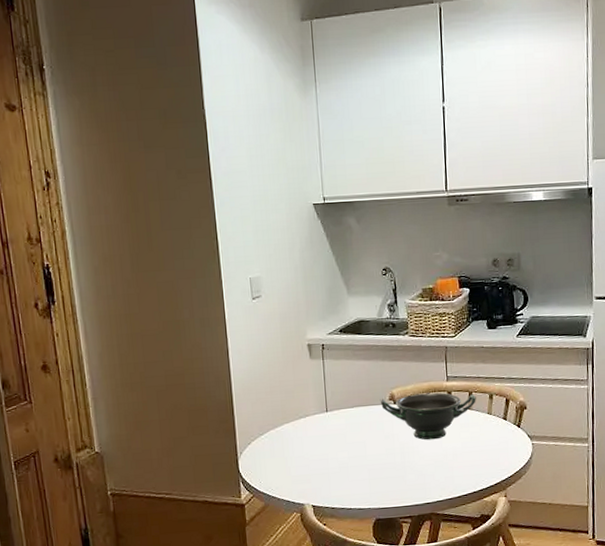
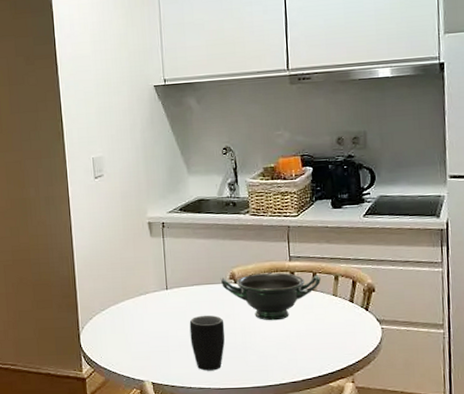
mug: none [349,436,385,492] -> present [189,315,226,371]

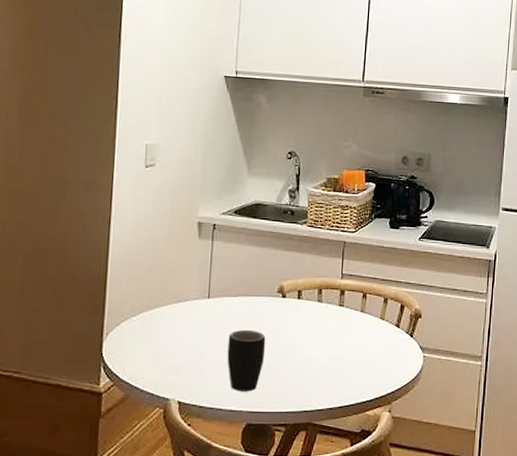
bowl: present [220,272,321,321] -> none [267,289,370,341]

